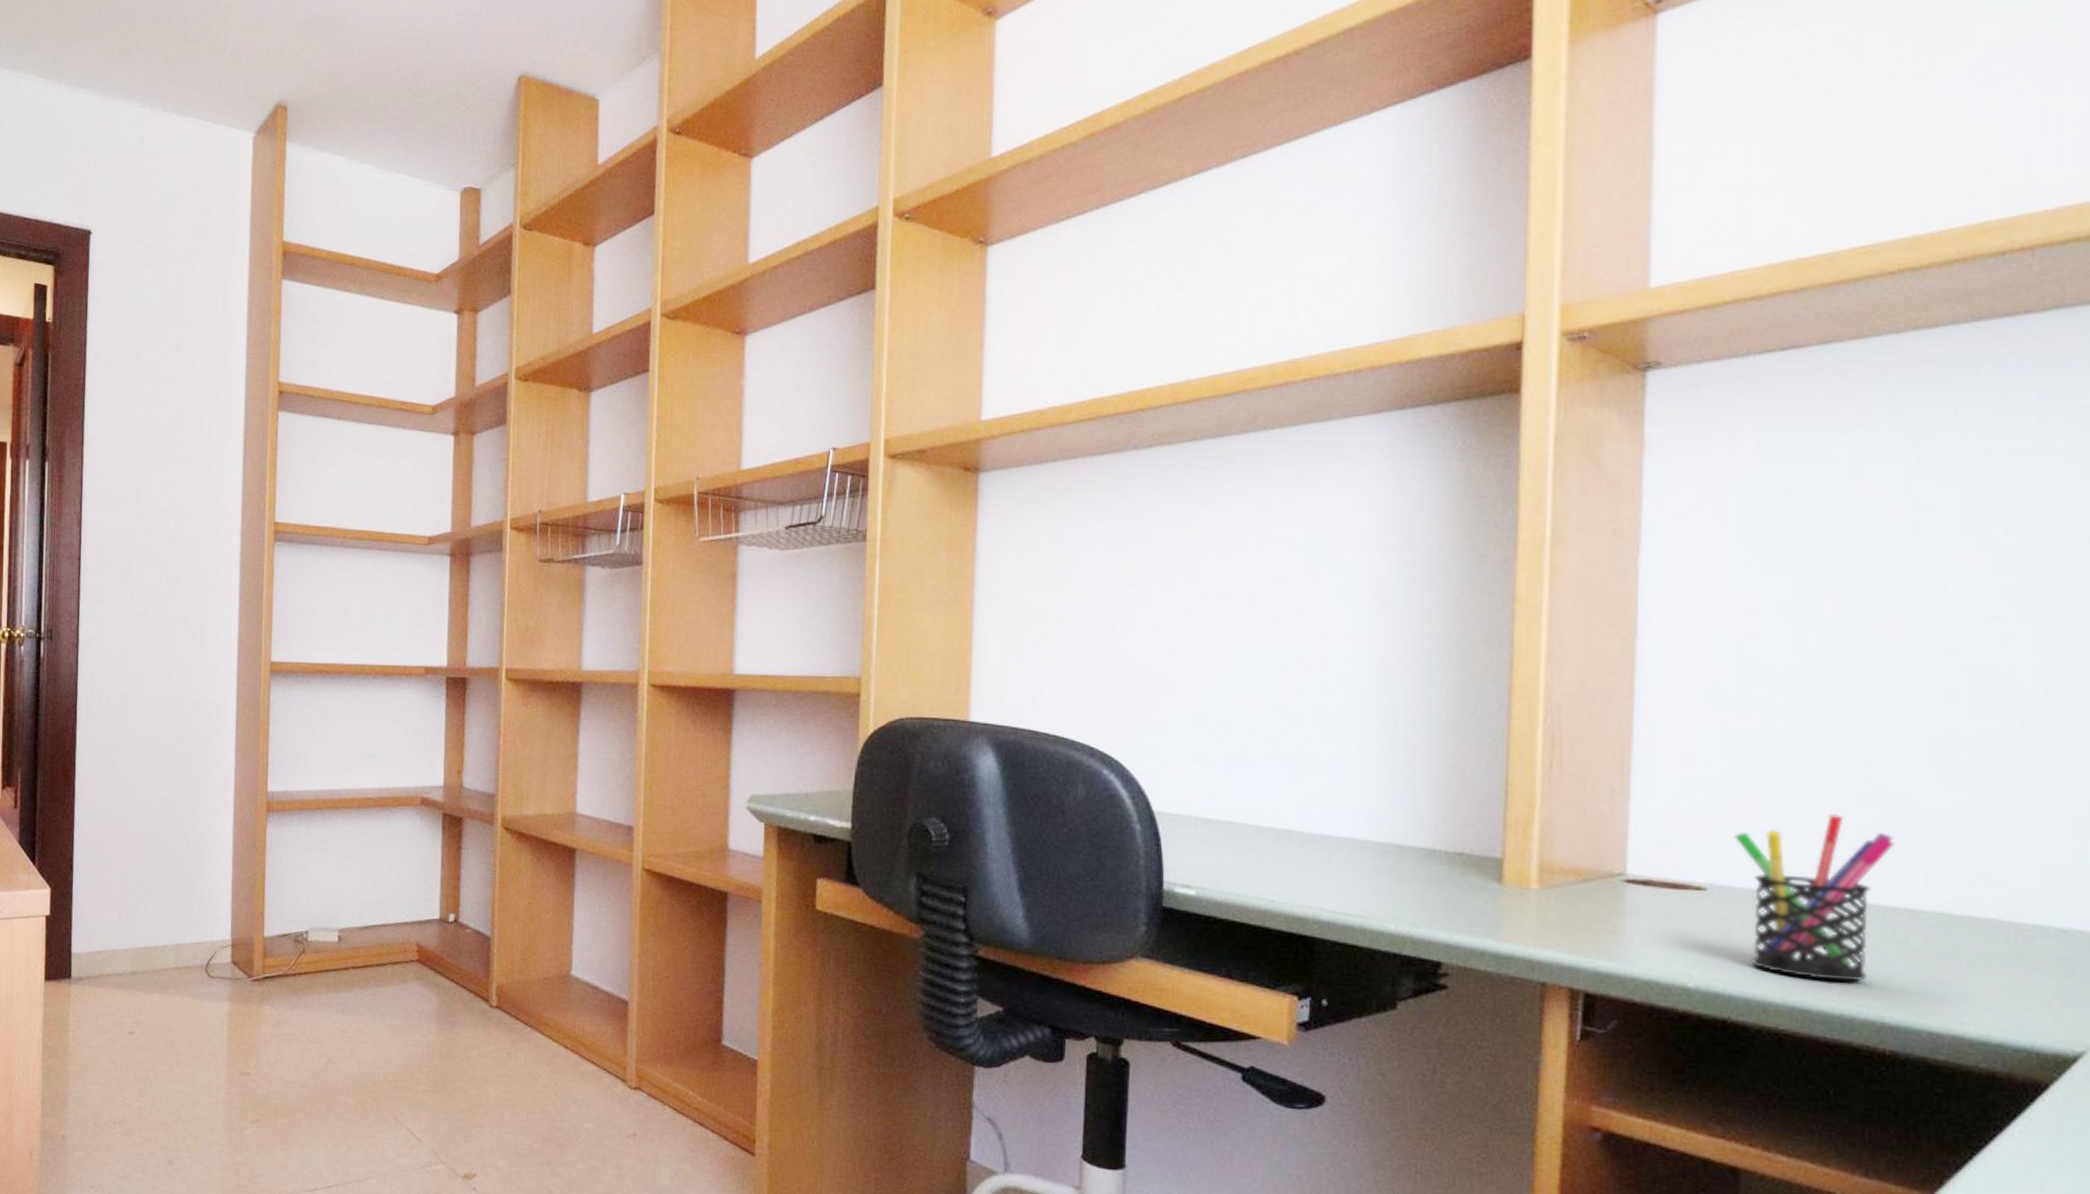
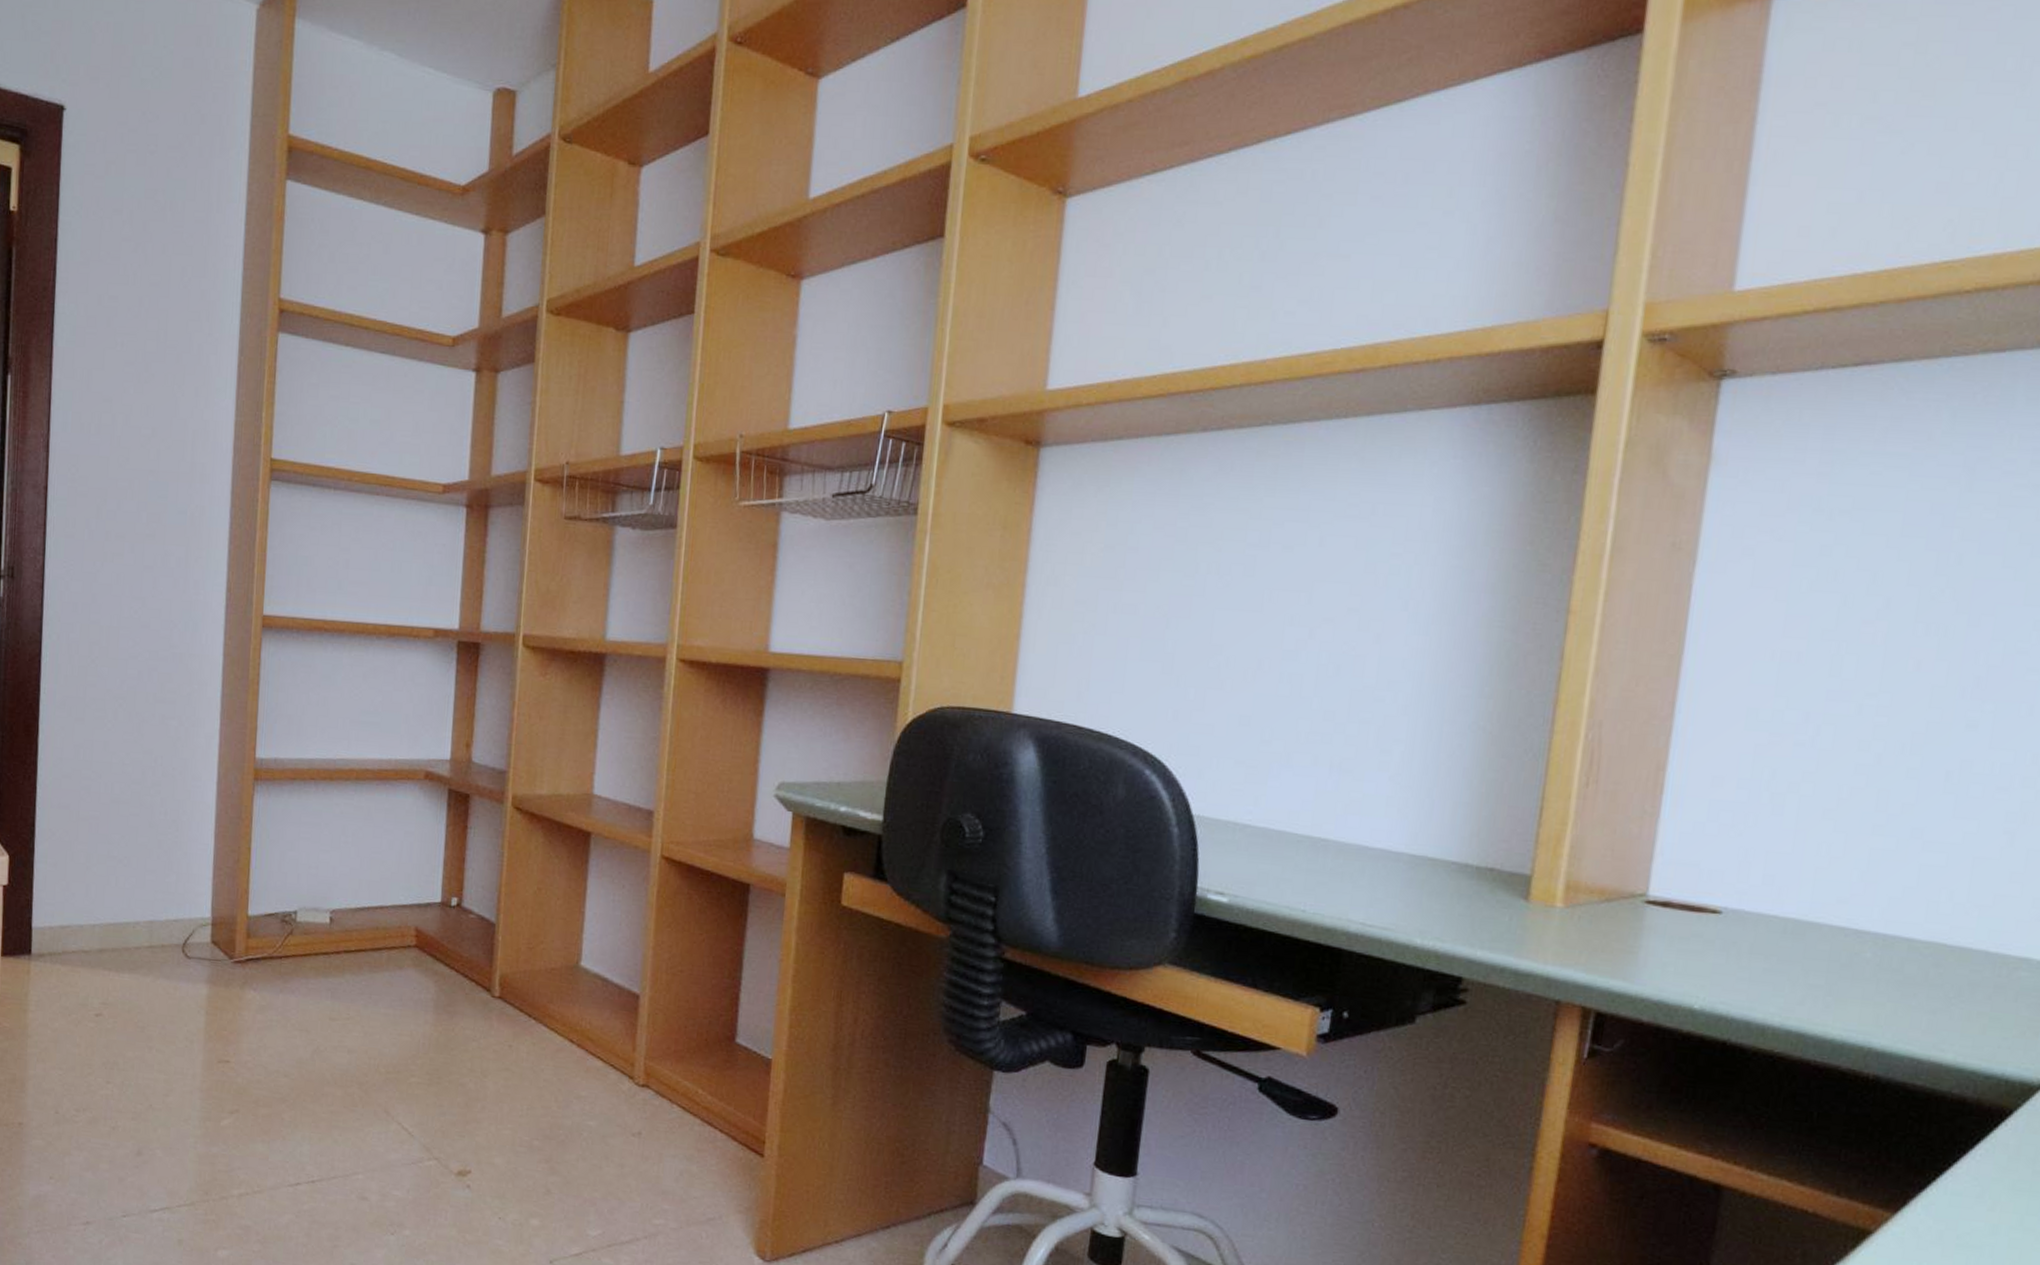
pen holder: present [1734,813,1895,982] -> none [1753,841,1902,1008]

